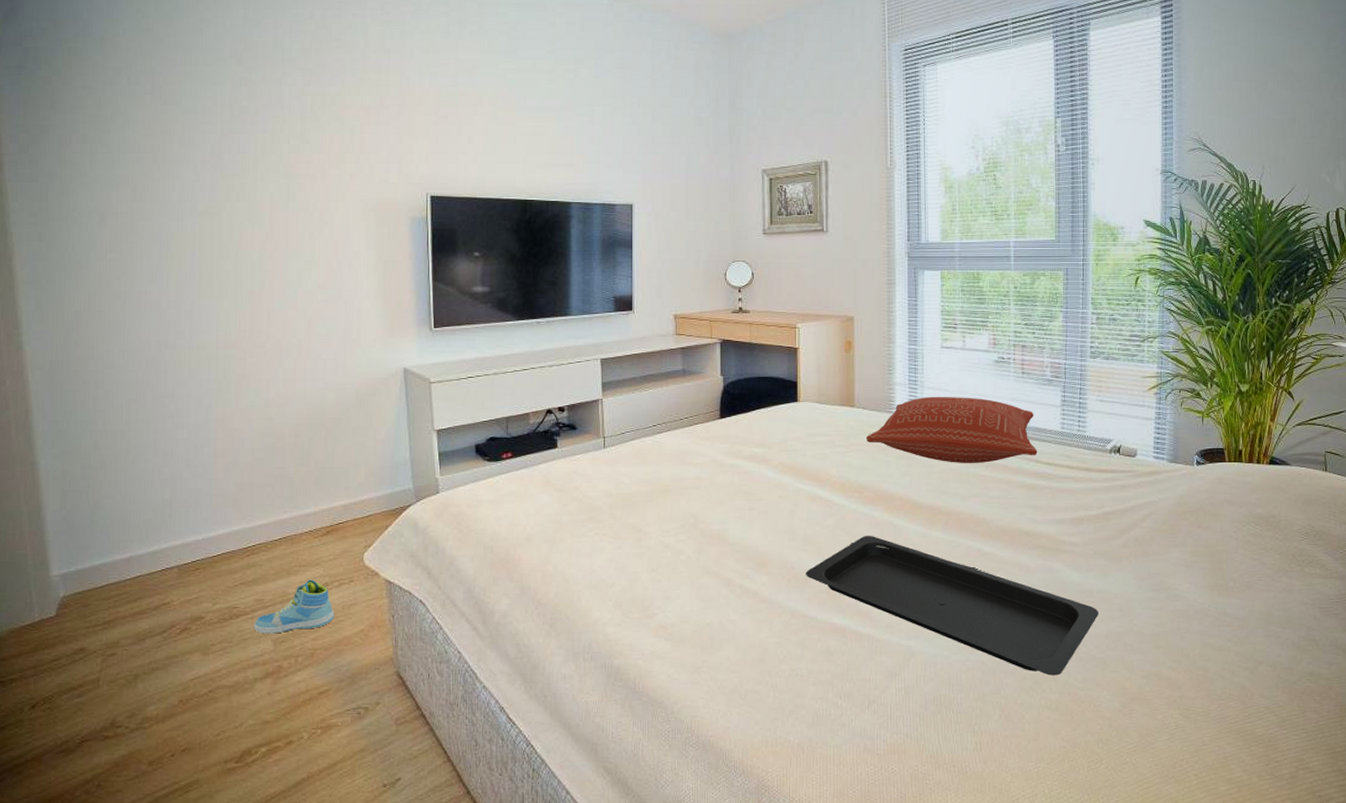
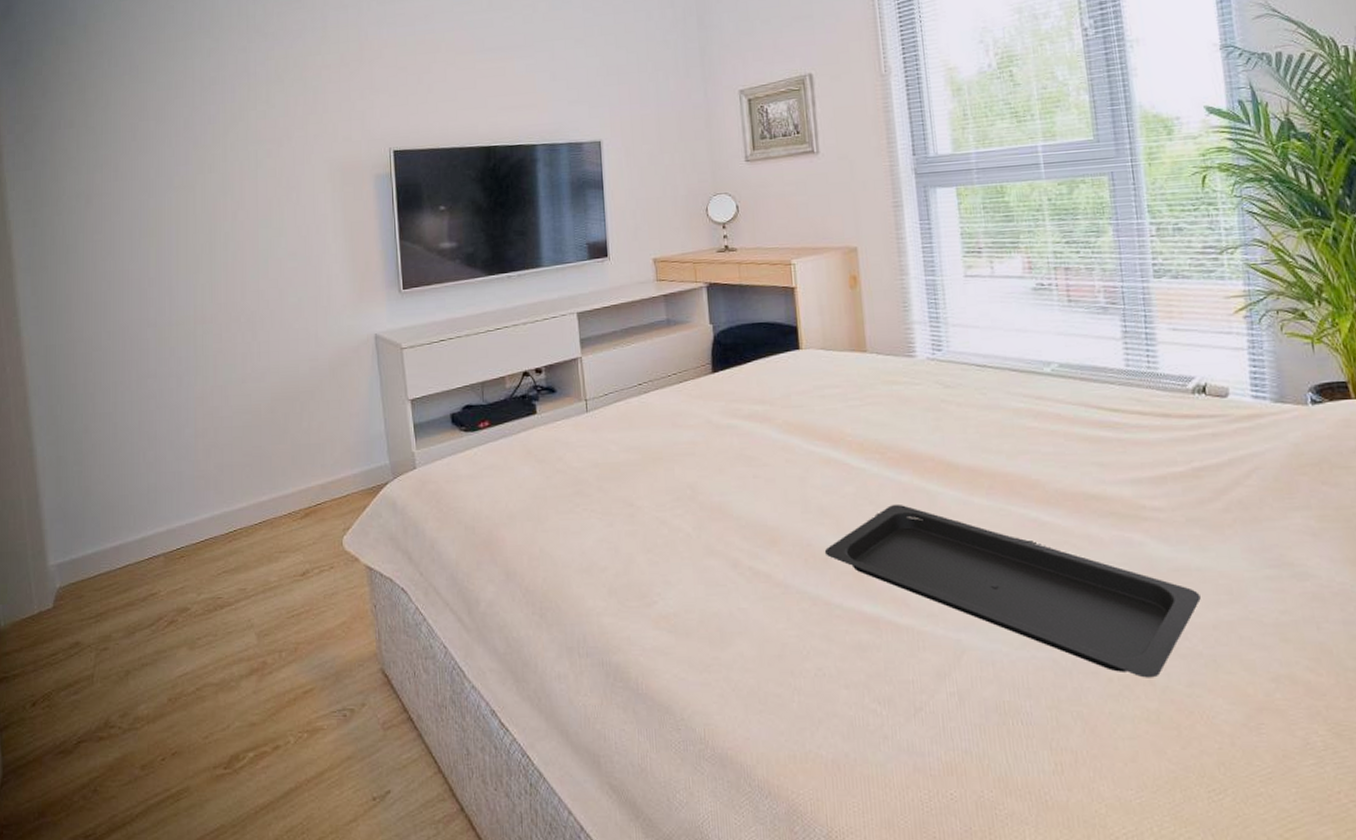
sneaker: present [253,579,335,634] -> none [237,566,316,627]
pillow: present [866,396,1038,463] -> none [884,333,1098,414]

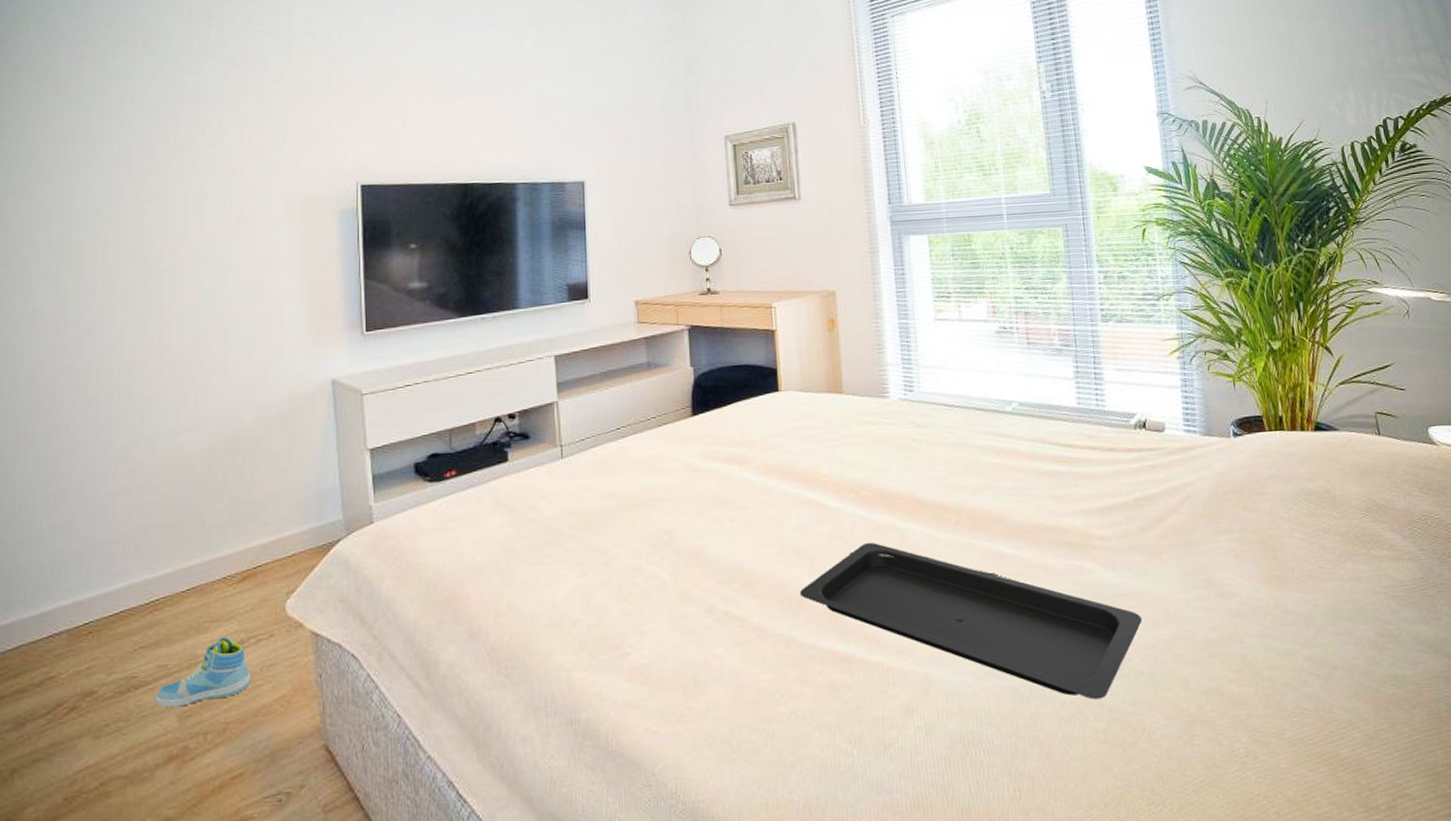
sneaker: none [237,566,316,627] -> present [155,636,251,708]

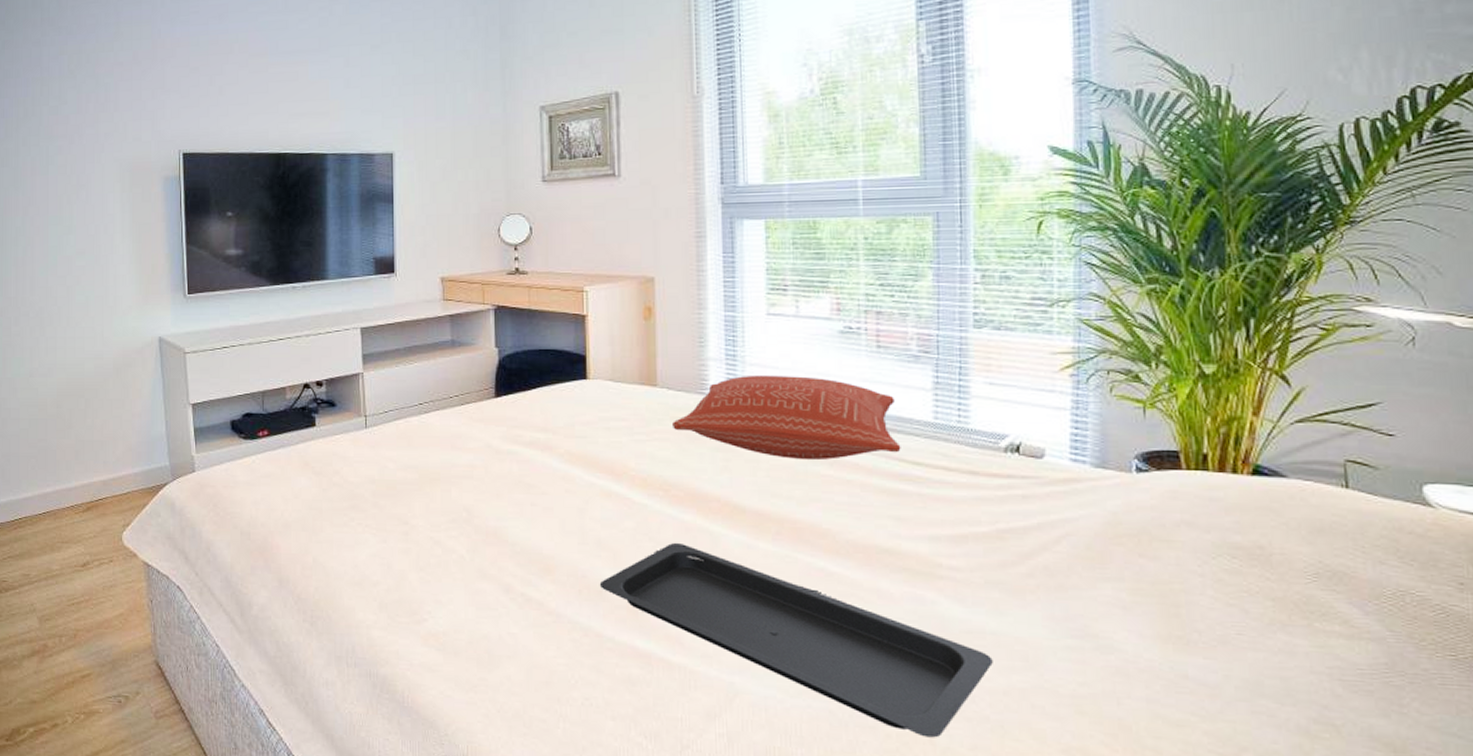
sneaker: present [155,636,251,708] -> none [21,557,96,611]
pillow: none [859,374,1054,452] -> present [673,374,901,460]

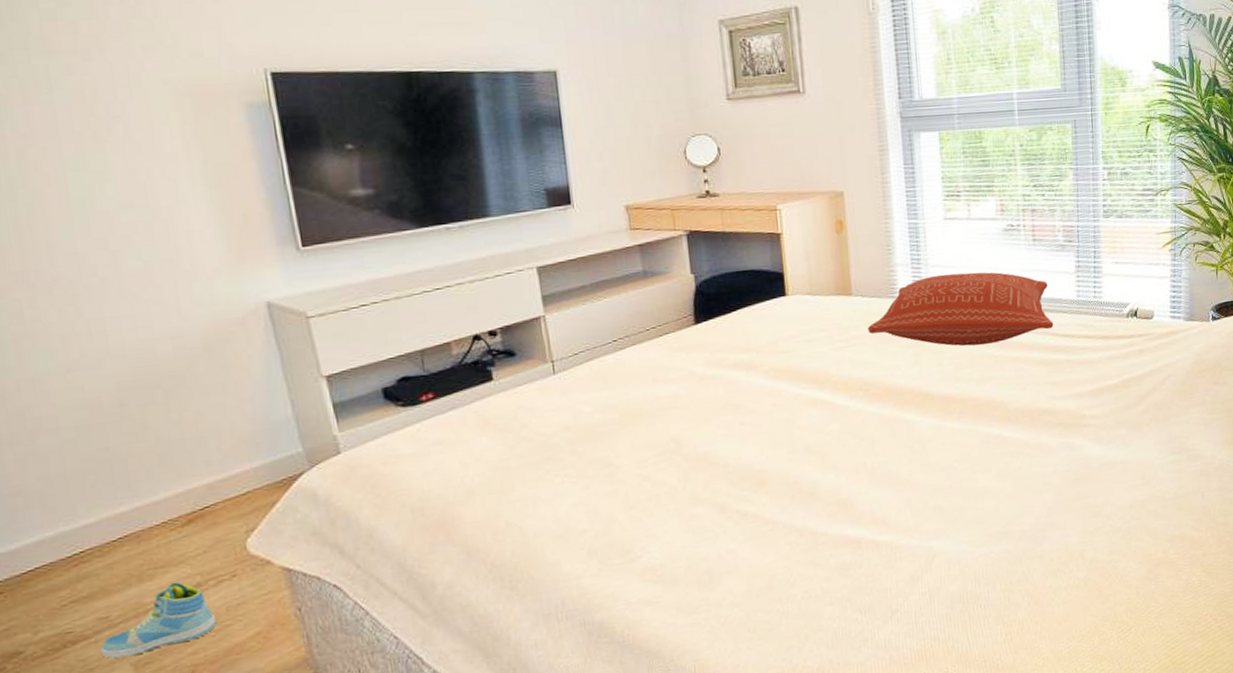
sneaker: none [21,557,96,611] -> present [99,582,217,659]
serving tray: present [599,542,993,738] -> none [810,435,1122,555]

